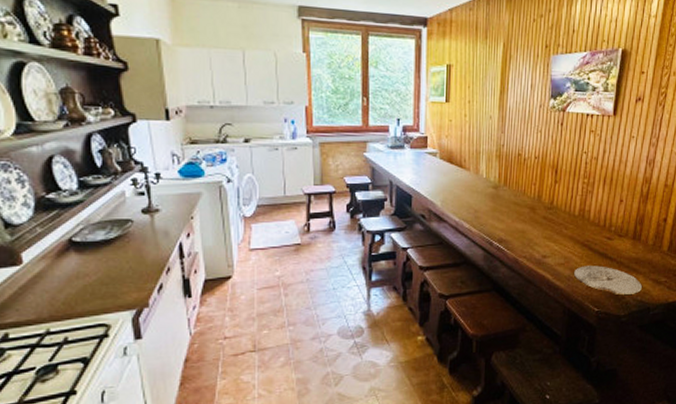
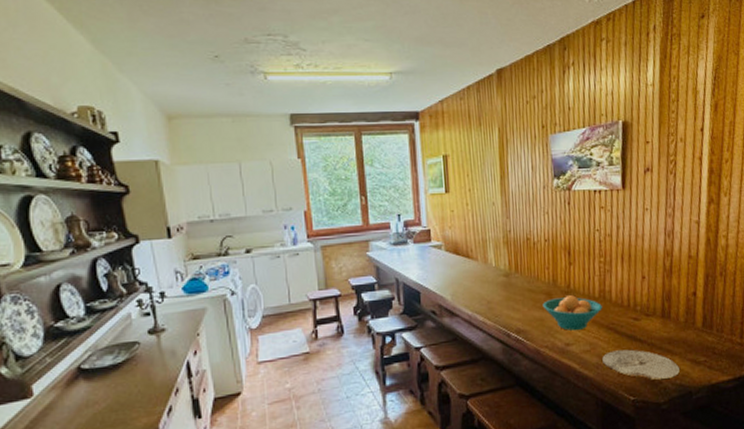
fruit bowl: none [525,212,580,245] -> present [542,295,602,331]

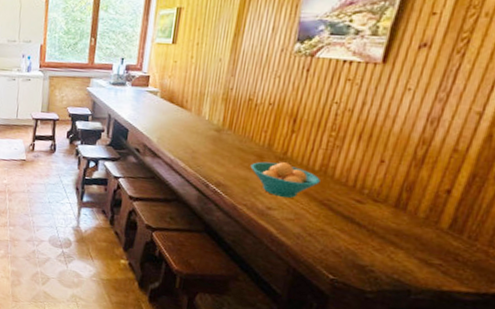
plate: present [602,349,680,380] -> none [305,226,402,271]

